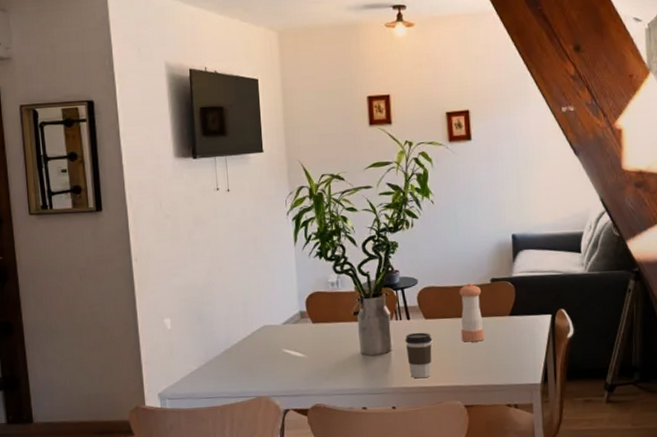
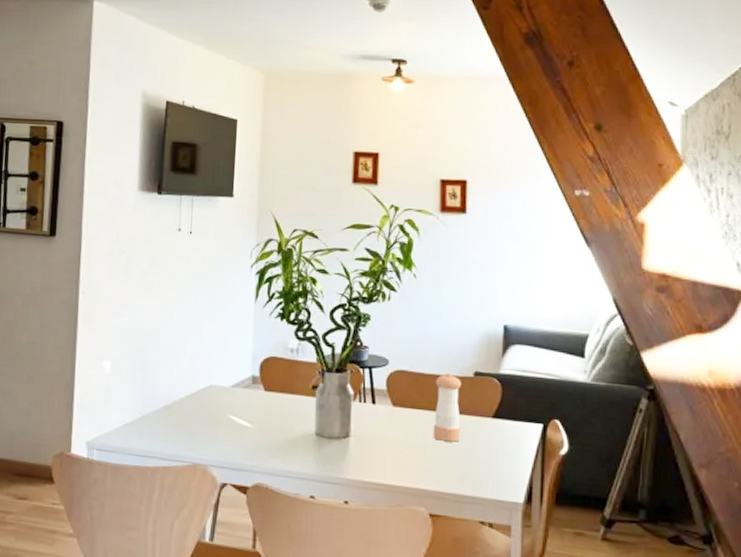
coffee cup: present [405,332,433,379] -> none [367,419,399,475]

